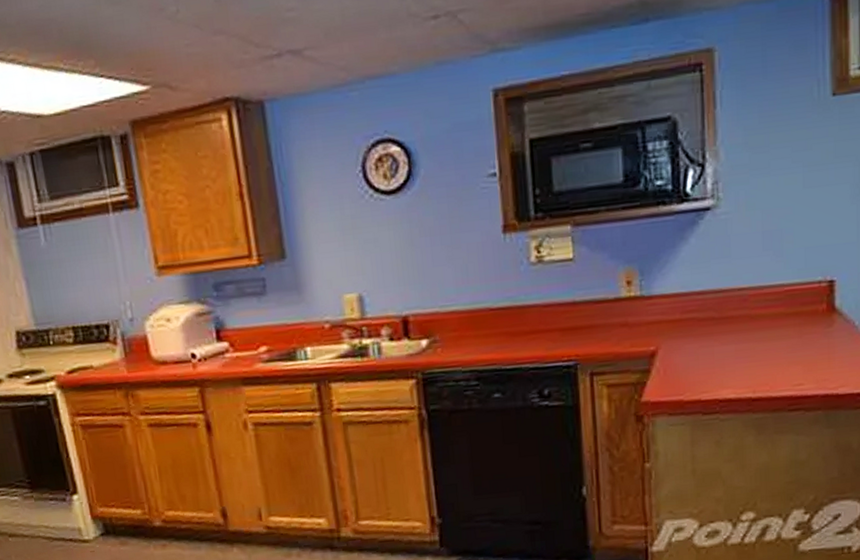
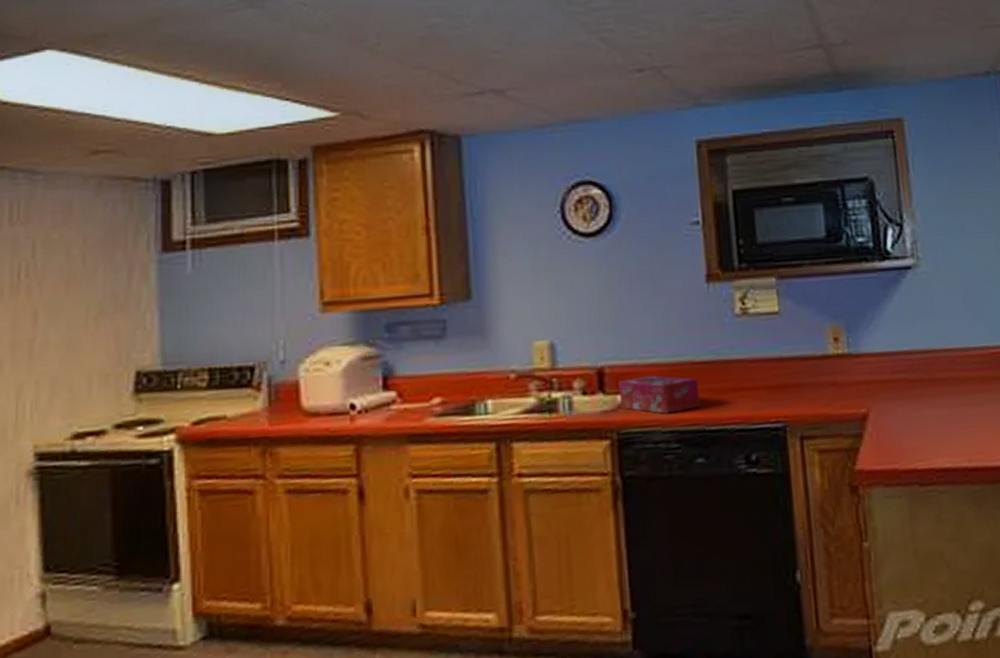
tissue box: none [421,321,497,356] -> present [618,375,700,414]

